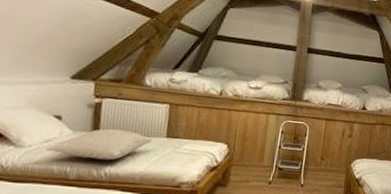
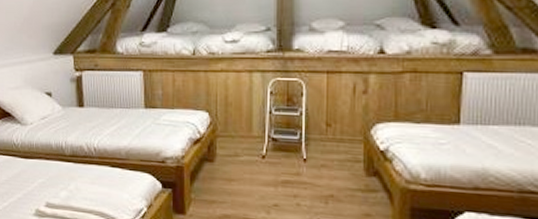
pillow: present [45,128,152,160] -> none [44,102,132,135]

